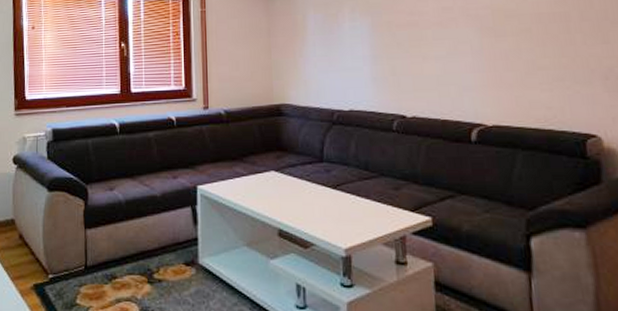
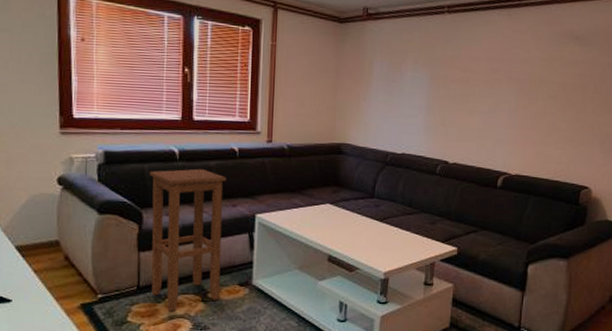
stool: none [93,140,166,294] -> present [149,168,227,312]

